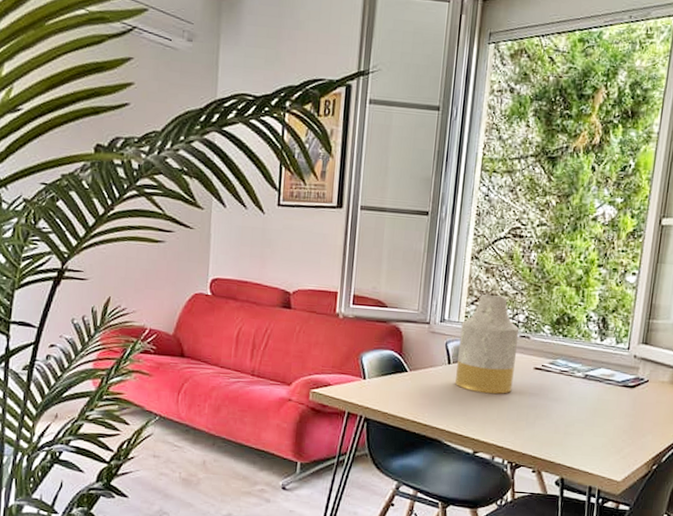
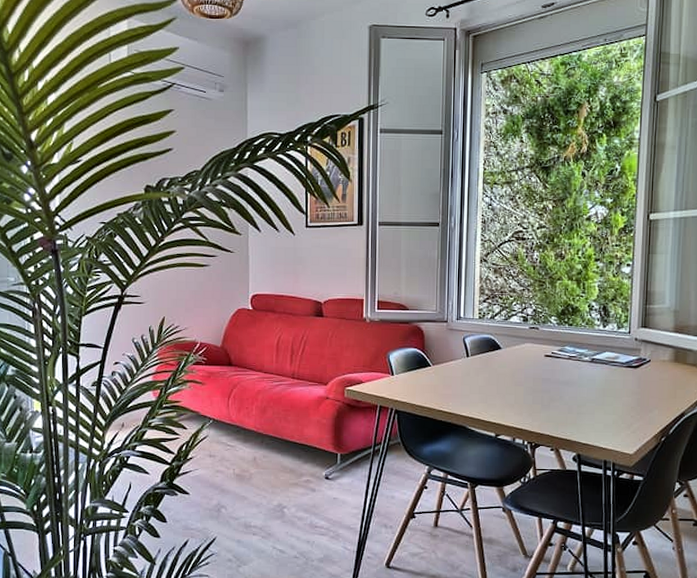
vase: present [455,294,520,395] -> none [475,293,529,382]

